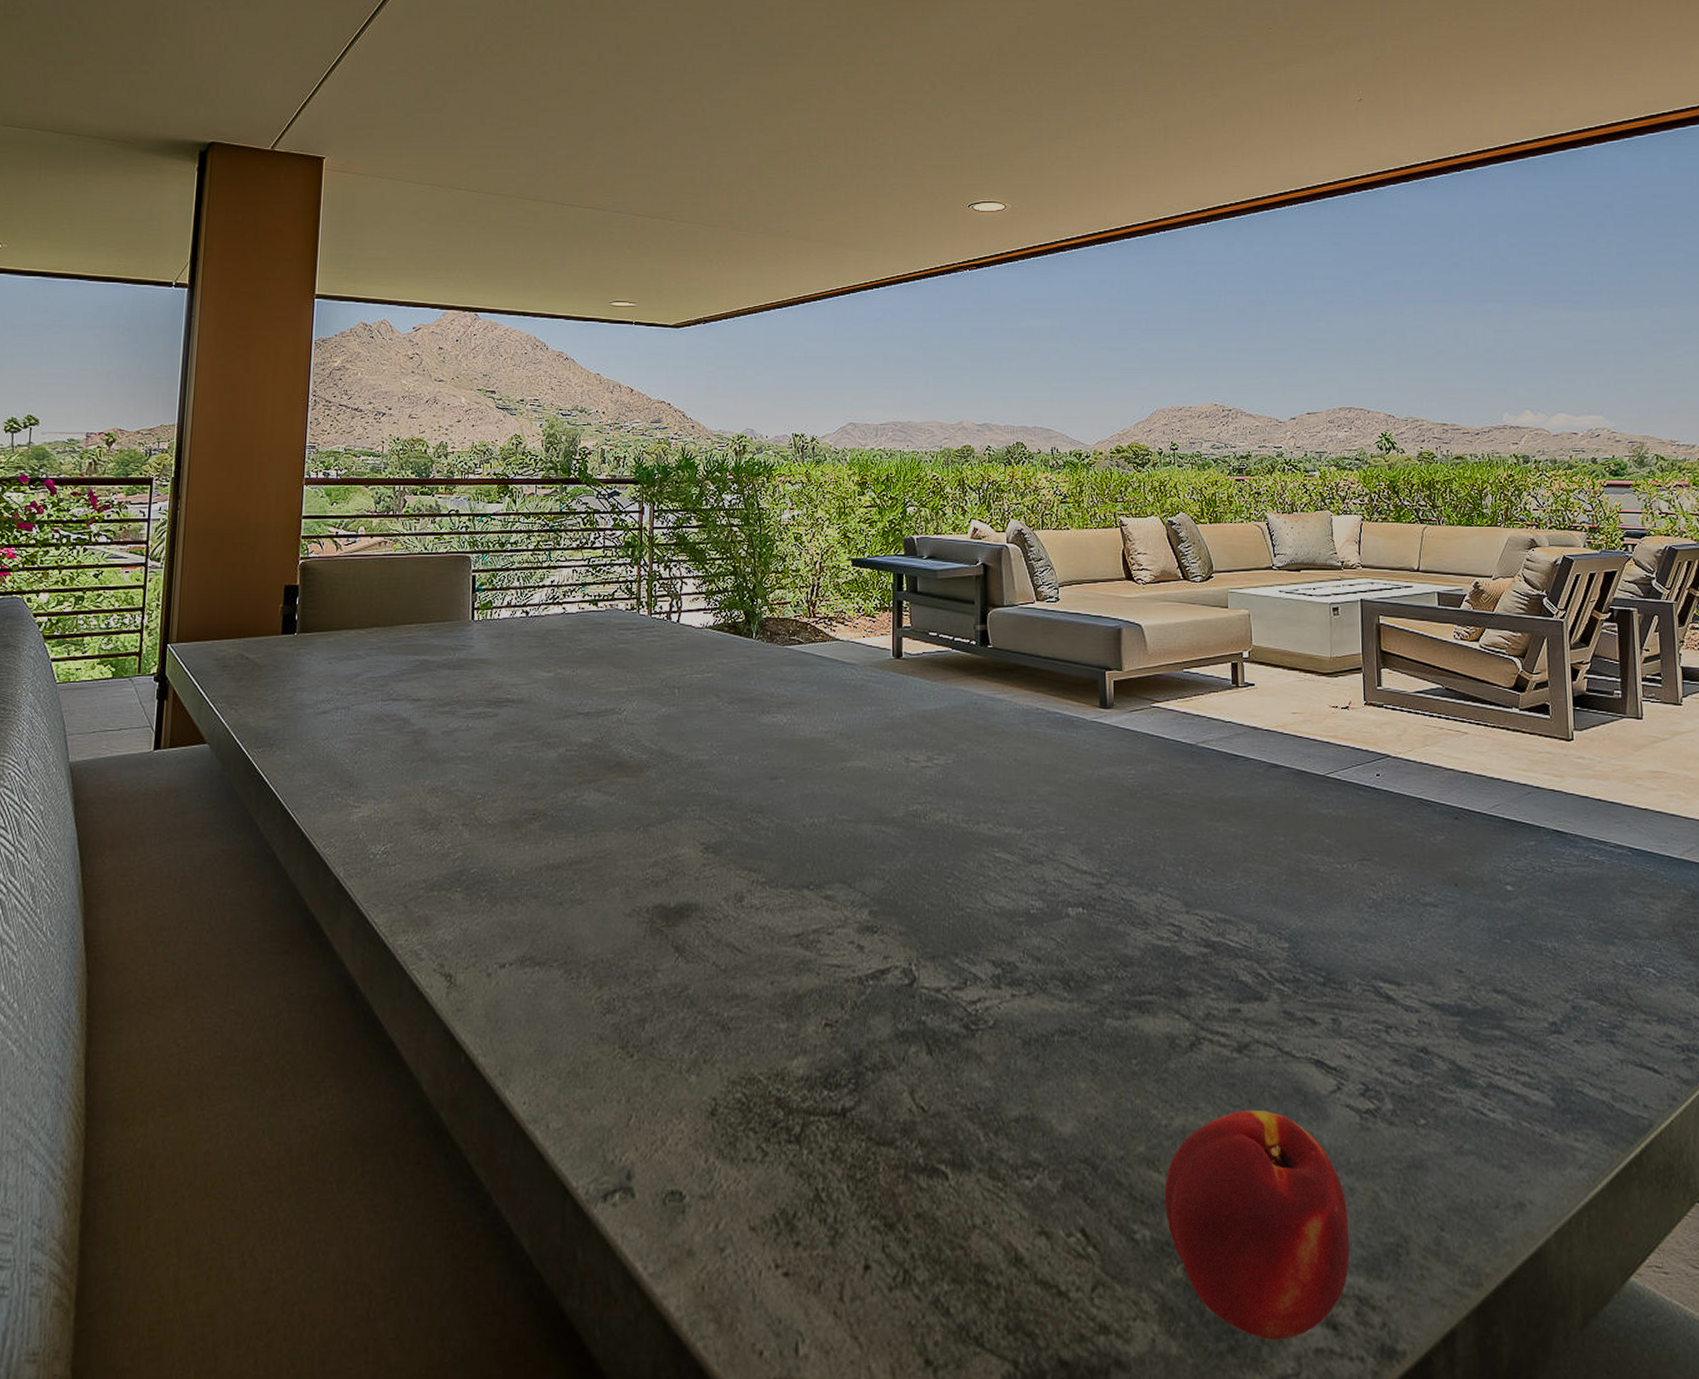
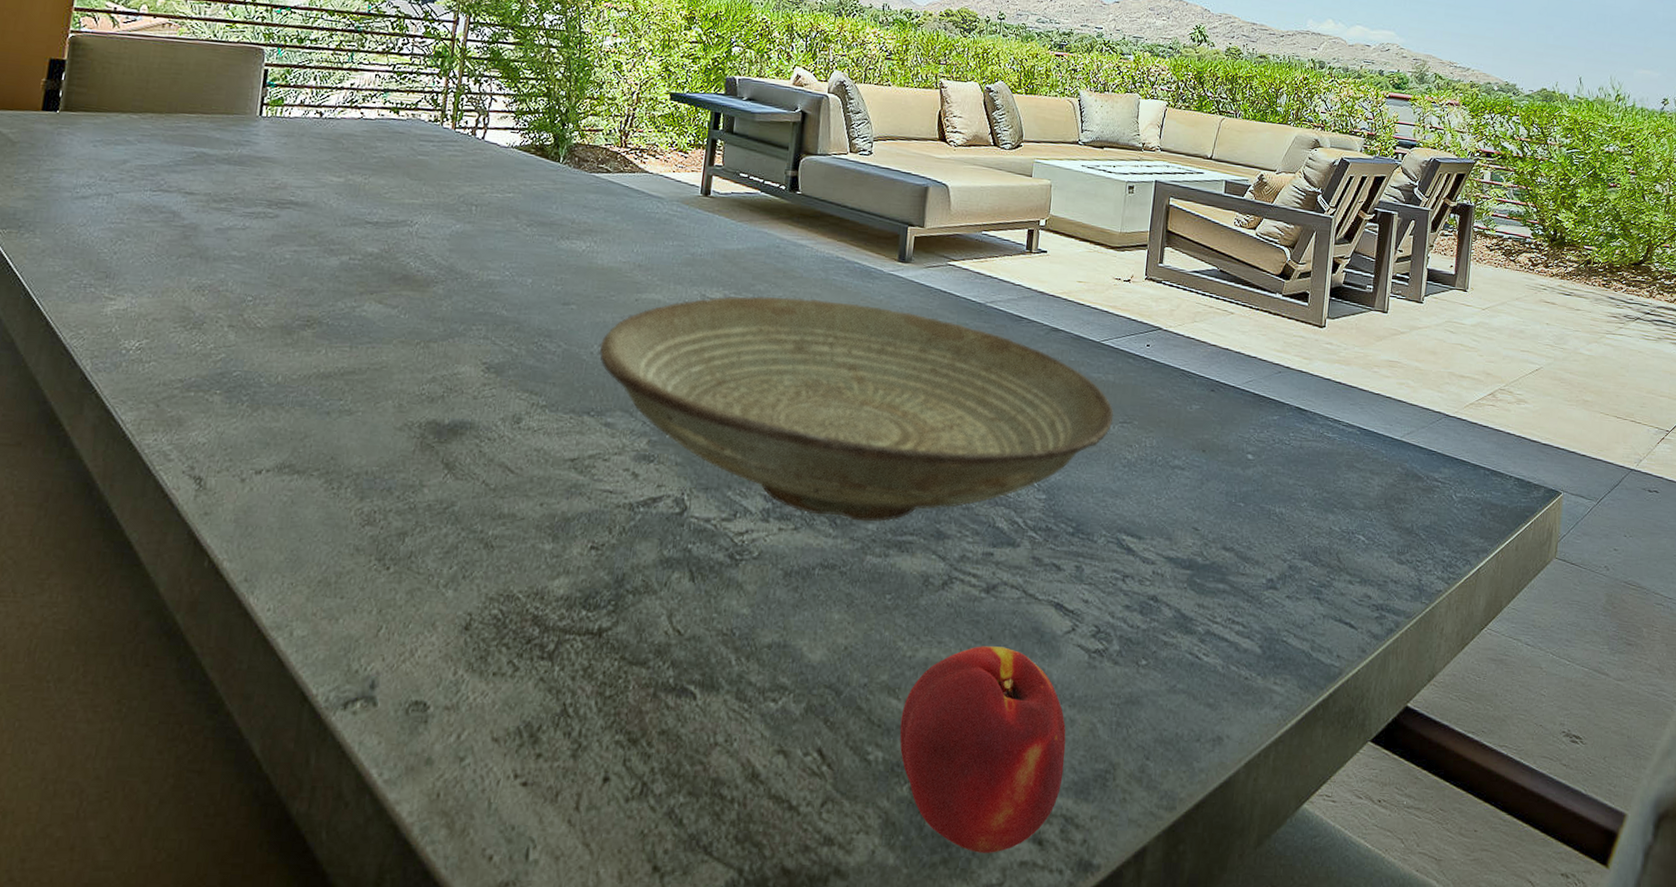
decorative bowl: none [811,754,1351,983] -> present [599,296,1114,522]

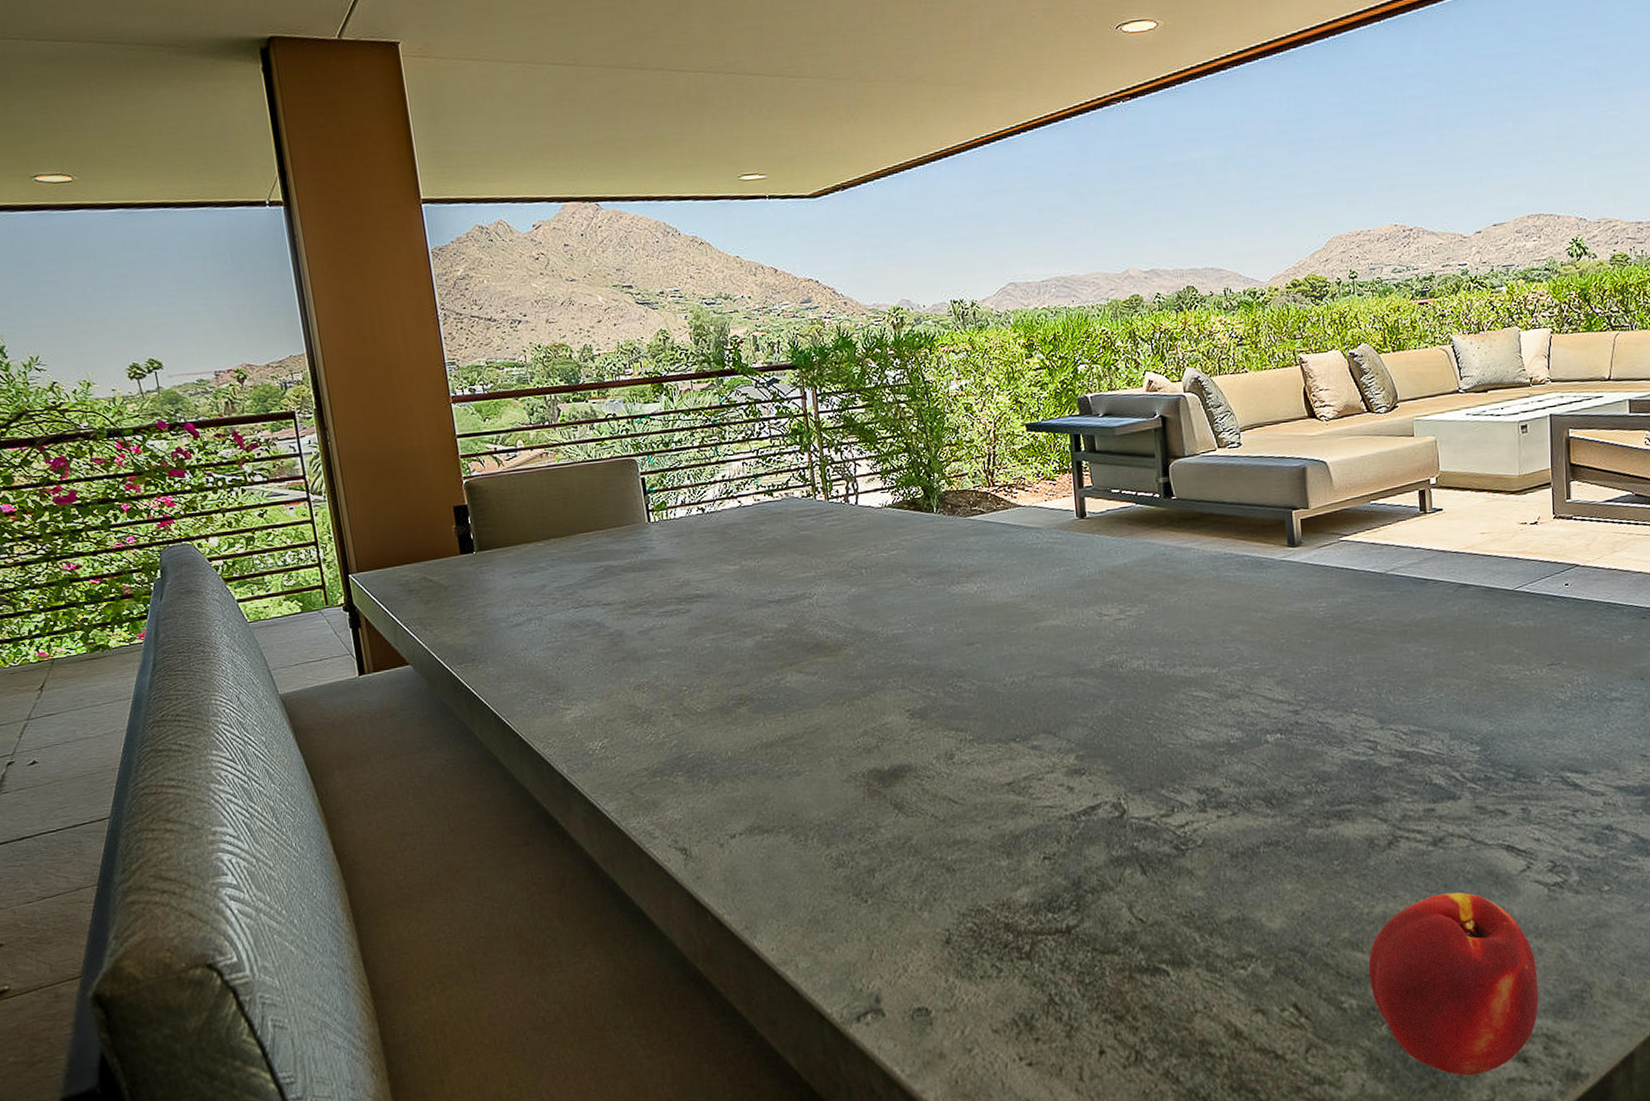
decorative bowl: present [599,296,1114,522] -> none [1011,594,1540,799]

